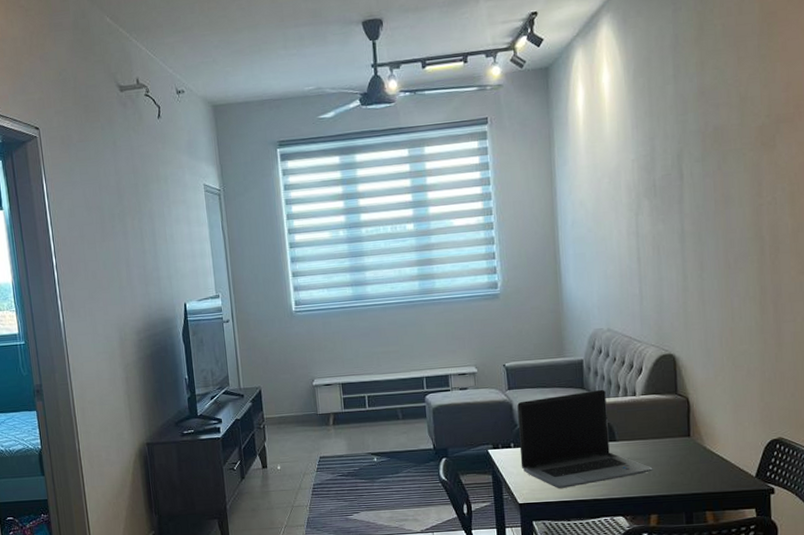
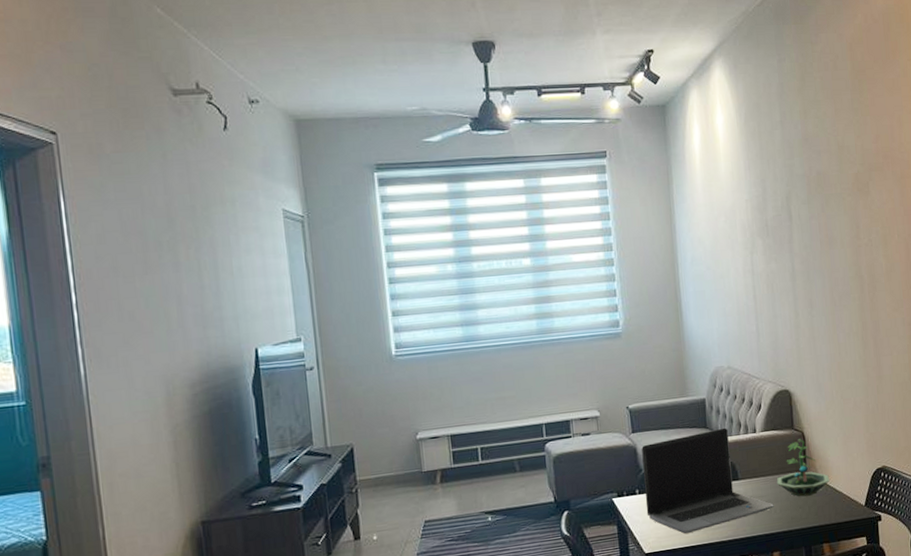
terrarium: none [656,404,717,463] -> present [776,439,830,497]

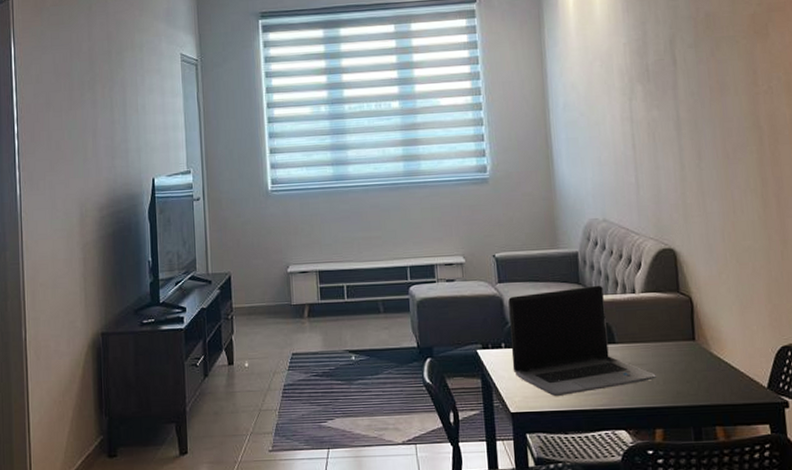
terrarium: present [776,439,830,497] -> none [659,304,724,370]

